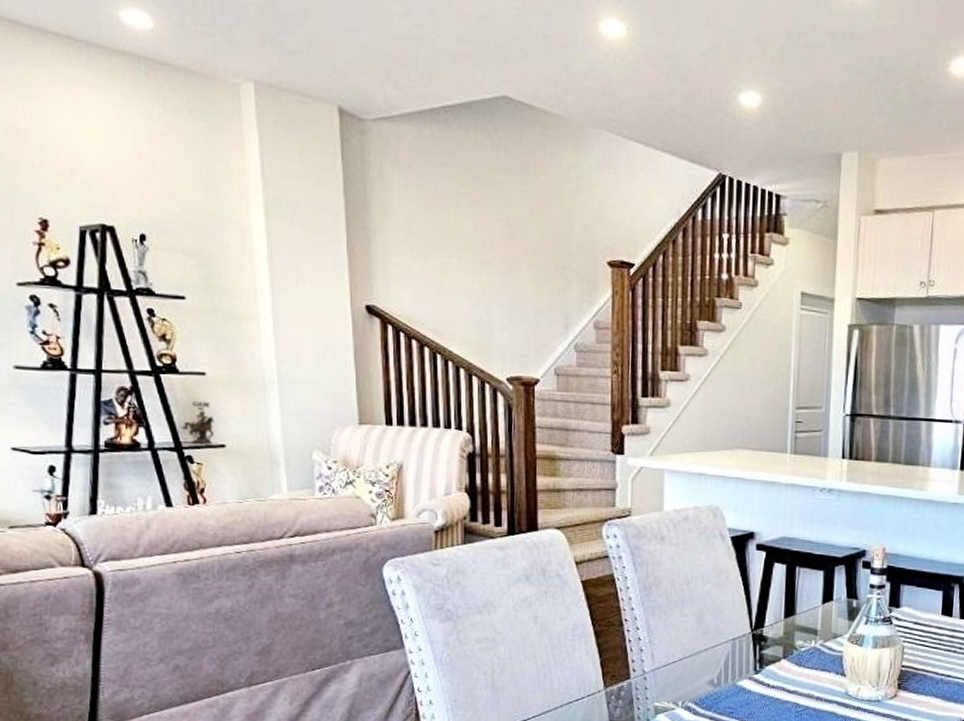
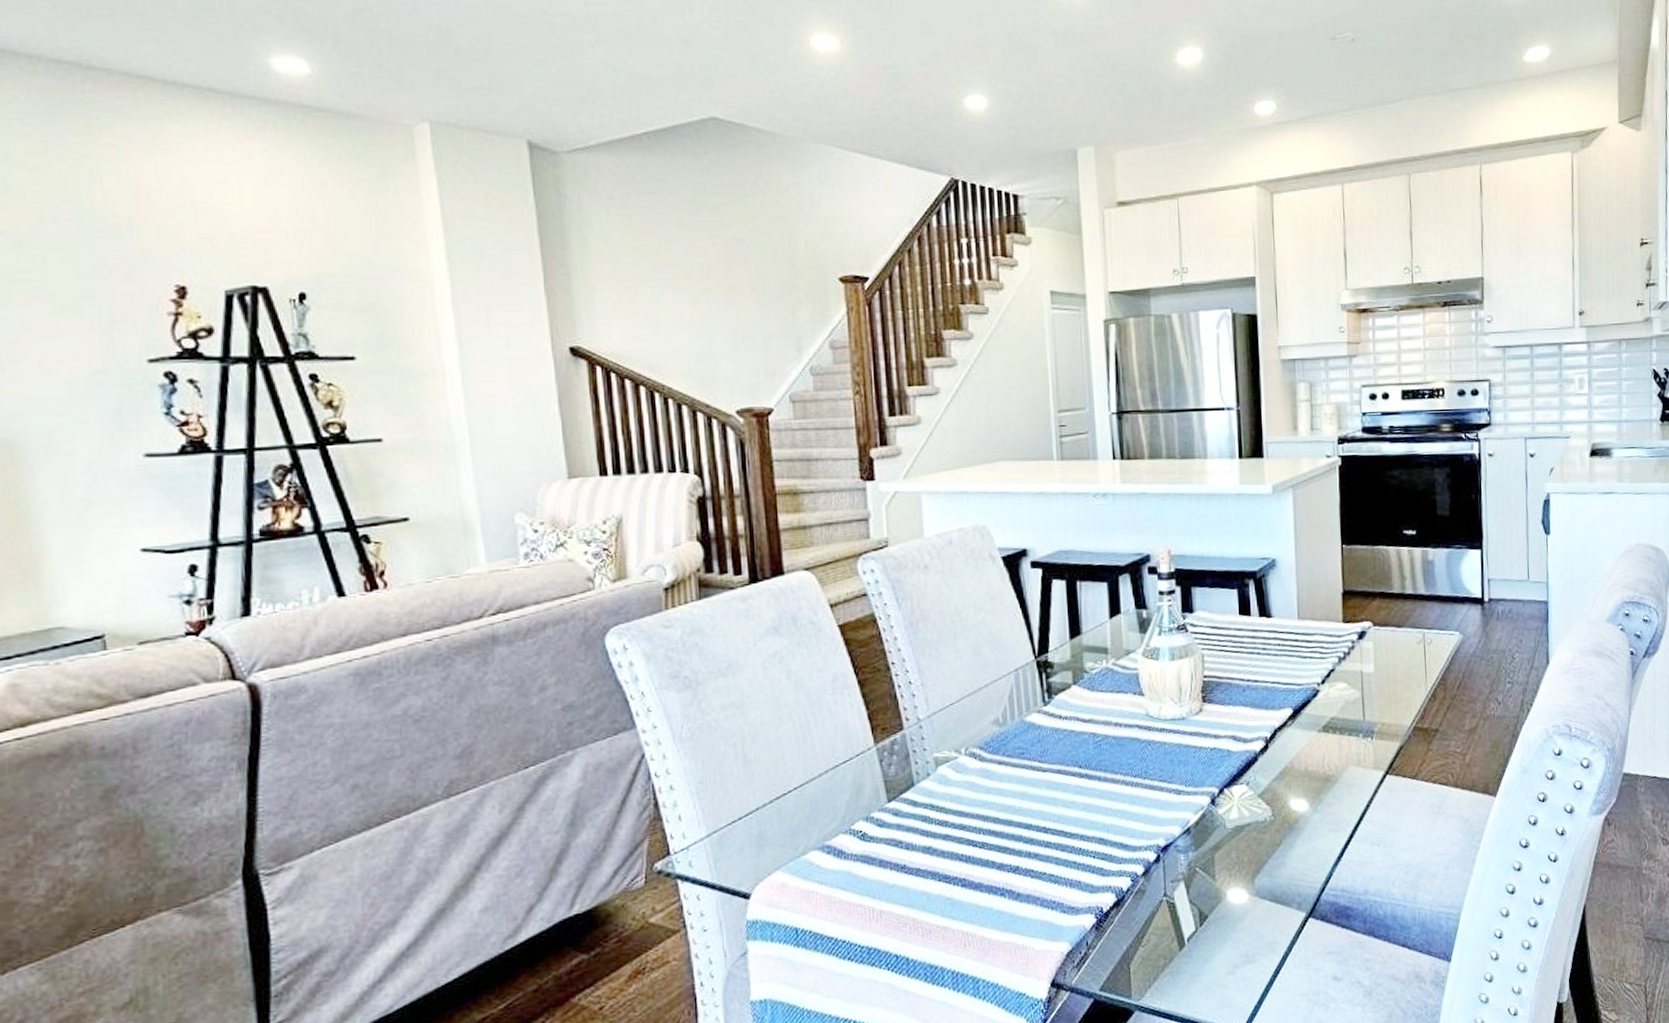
decorative figurine: present [181,401,215,445] -> none [354,472,395,522]

